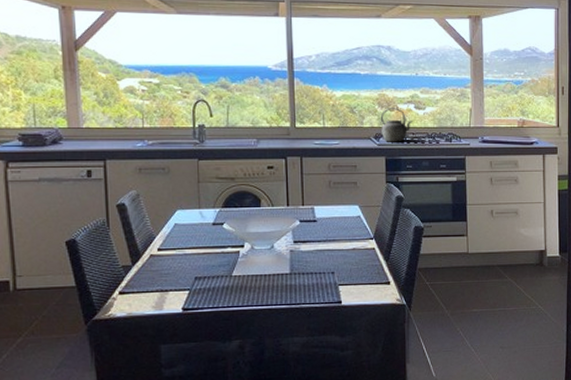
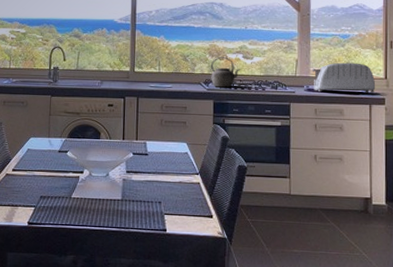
toaster: none [486,110,549,143] -> present [312,62,376,93]

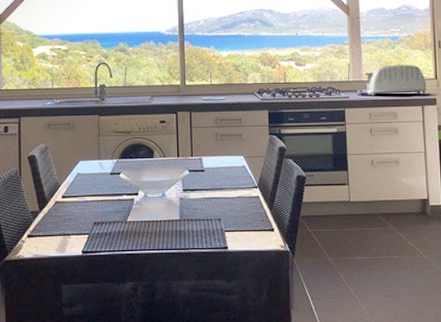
kettle: present [210,57,240,88] -> none [263,65,293,97]

